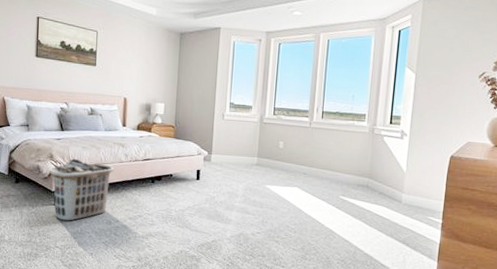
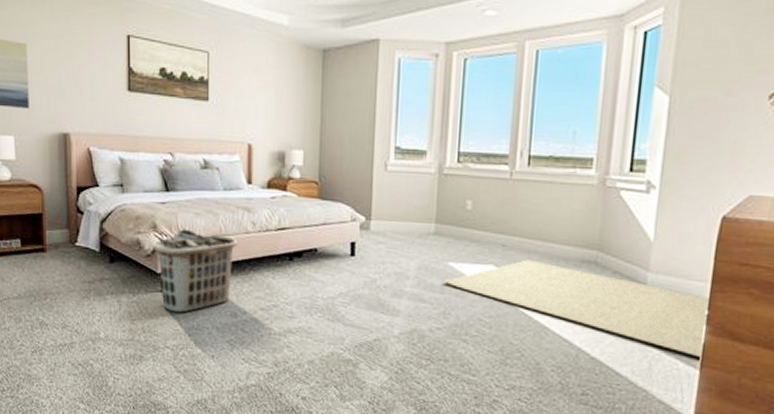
rug: none [262,184,442,253] -> present [443,259,707,358]

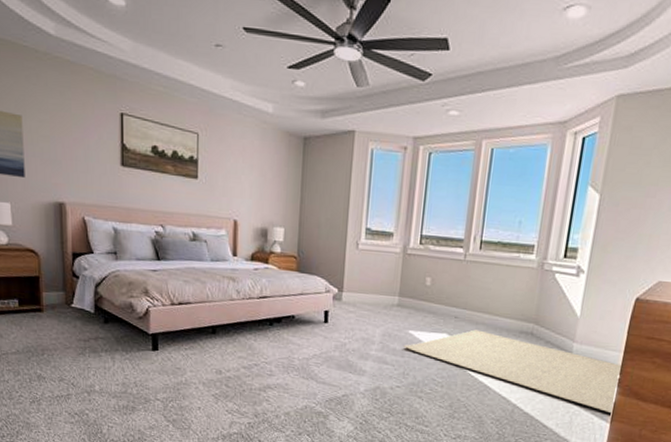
clothes hamper: present [152,229,239,313] -> none [144,294,224,370]

